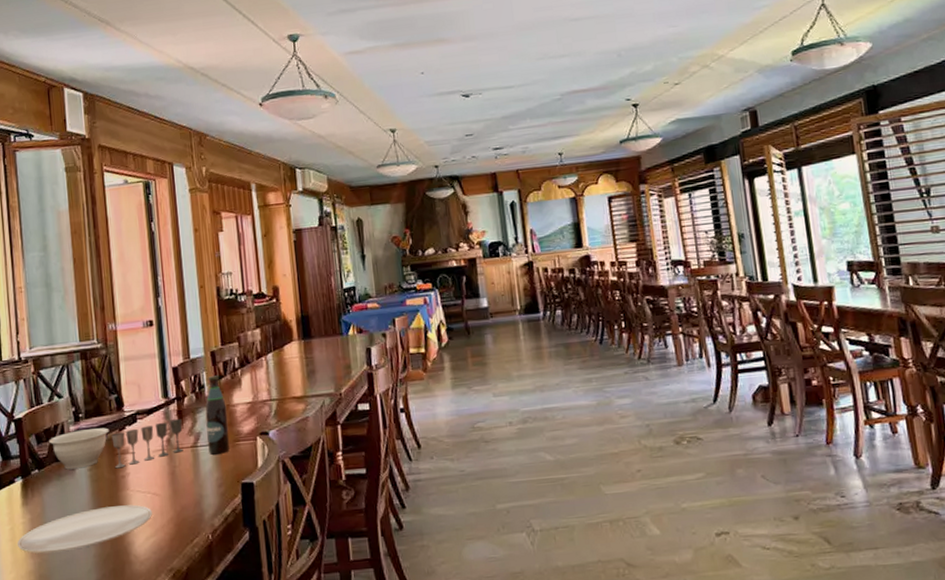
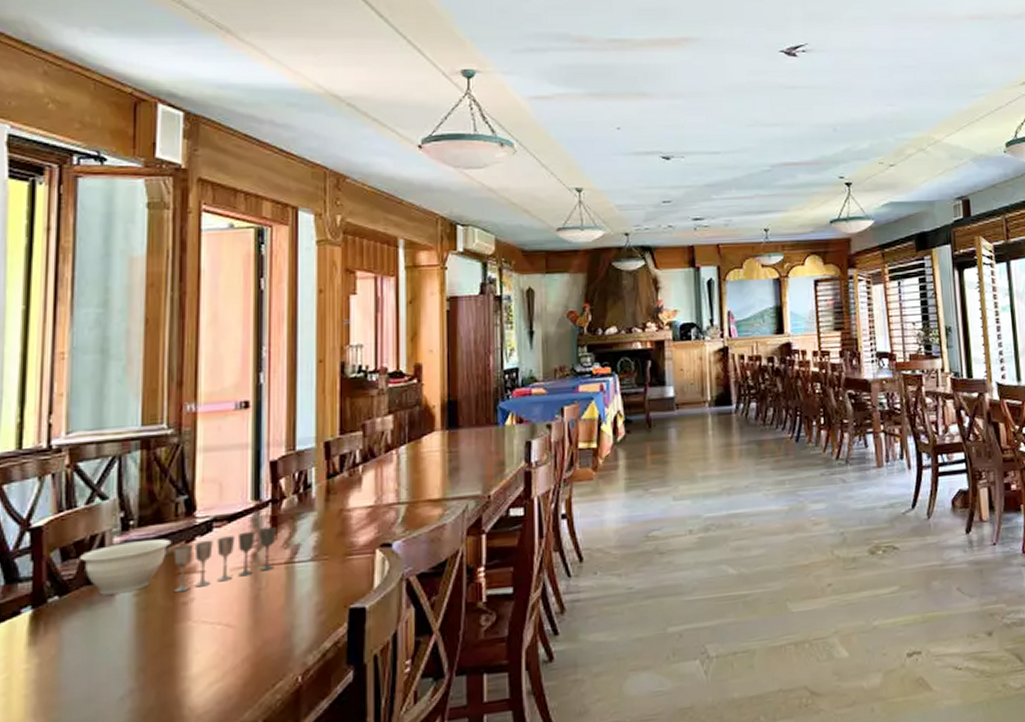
plate: present [17,504,153,554] -> none [12,640,222,712]
bottle: present [205,375,230,455] -> none [309,472,339,573]

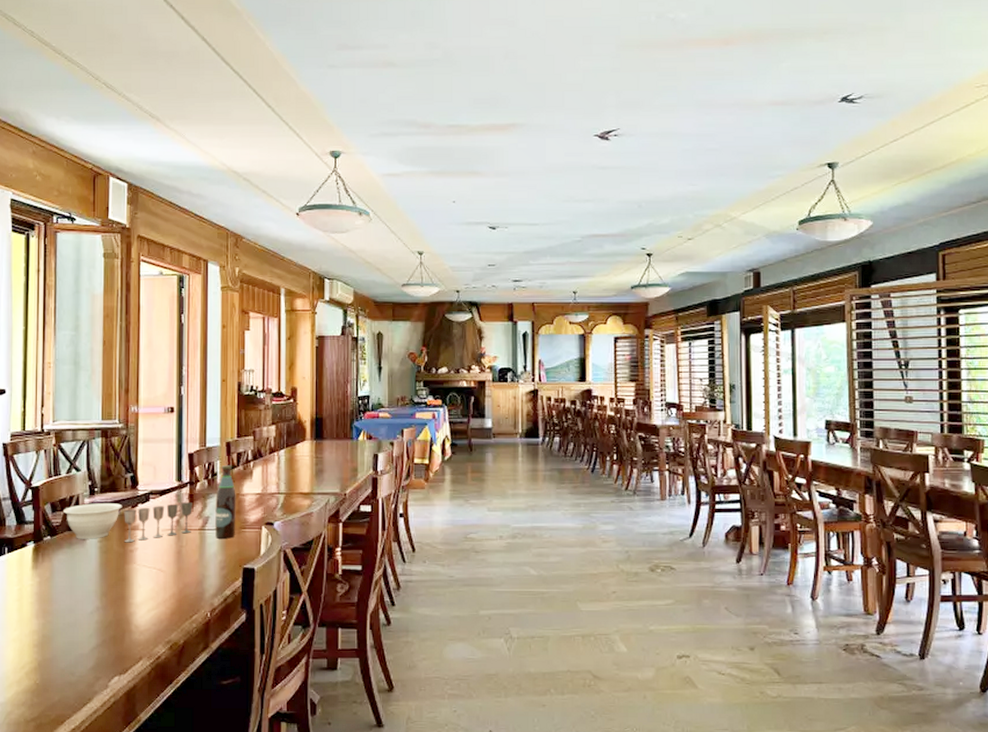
bottle: none [309,472,339,573] -> present [215,465,236,539]

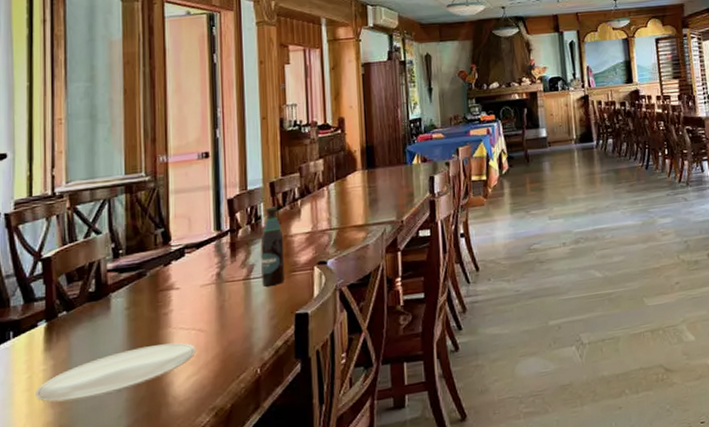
plate: none [23,578,157,616] -> present [34,342,197,403]
bowl: present [63,503,123,539] -> none [82,263,153,310]
wine glass: present [124,502,193,543] -> none [155,251,235,306]

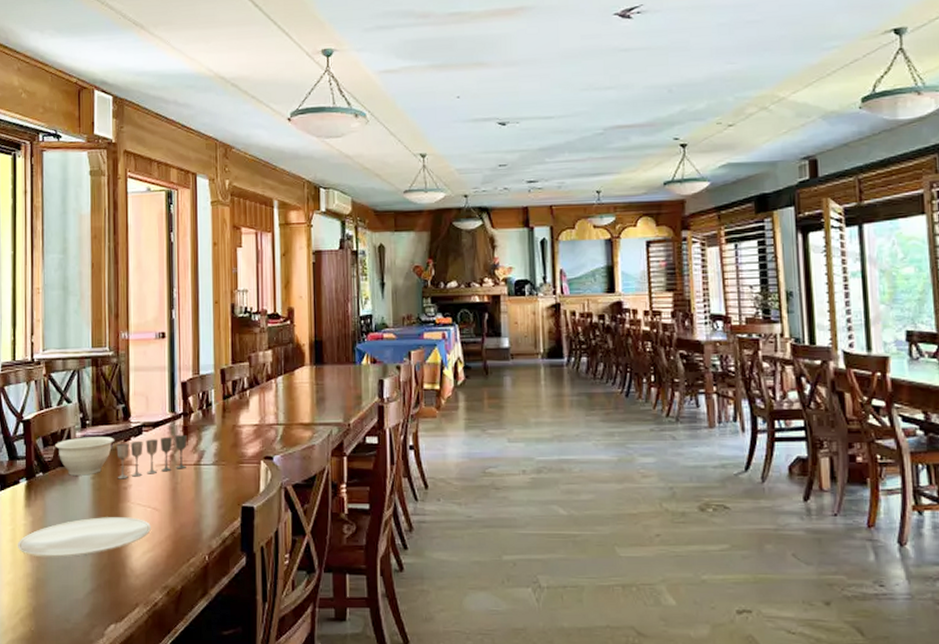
bowl: none [82,263,153,310] -> present [55,437,115,476]
wine glass: none [155,251,235,306] -> present [116,435,187,479]
bottle: present [260,206,286,287] -> none [211,394,233,475]

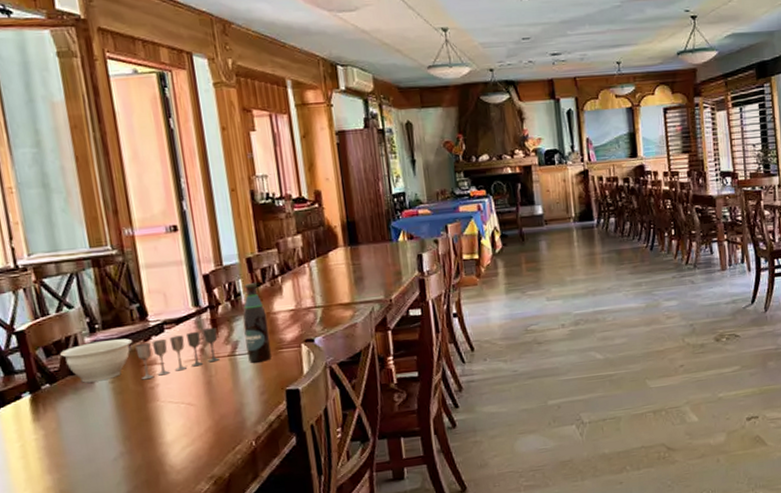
plate: present [17,517,152,558] -> none [30,415,188,470]
bottle: none [211,394,233,475] -> present [242,283,273,363]

